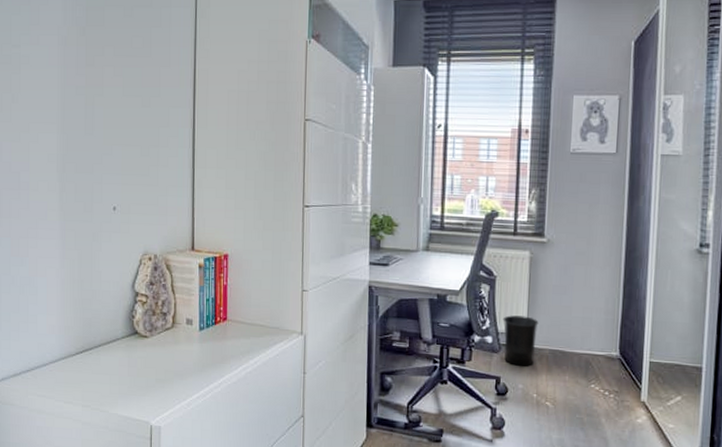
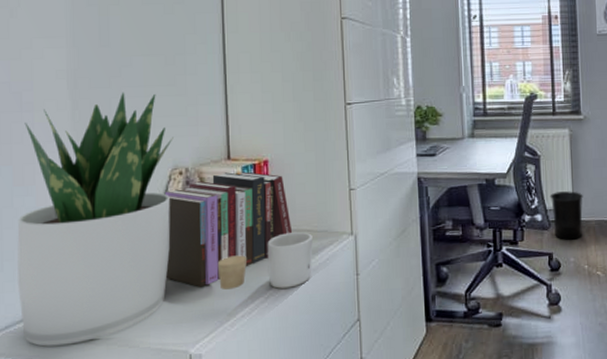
planter: none [13,178,145,402] -> present [17,92,173,347]
books: none [133,262,247,366] -> present [164,171,293,287]
candle: none [178,340,204,372] -> present [217,255,247,291]
mug: none [222,325,265,377] -> present [267,232,313,289]

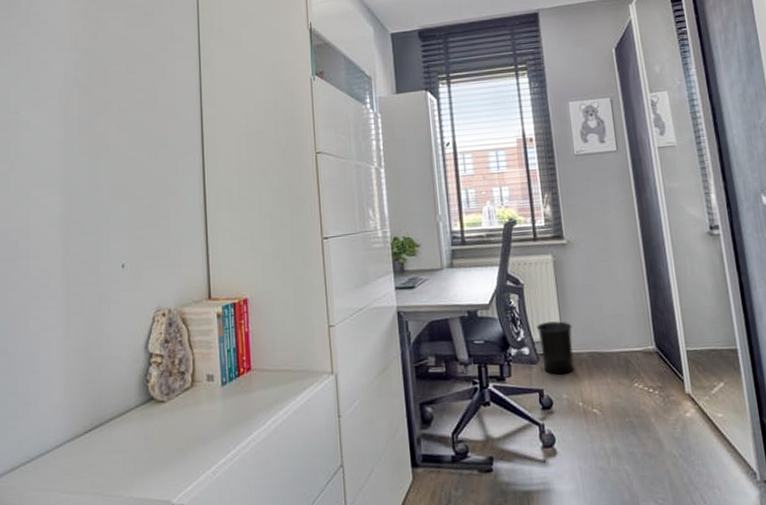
planter: present [17,92,173,347] -> none [10,236,157,497]
books: present [164,171,293,287] -> none [148,311,273,433]
candle: present [217,255,247,291] -> none [199,398,228,436]
mug: present [267,232,313,289] -> none [248,372,294,433]

